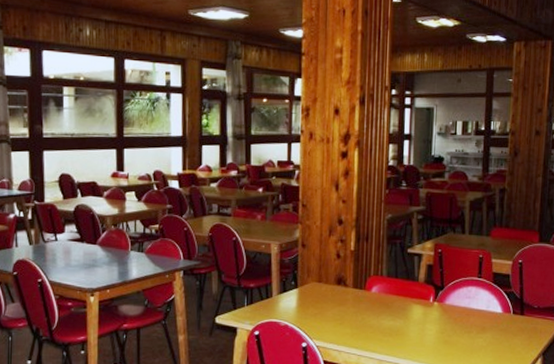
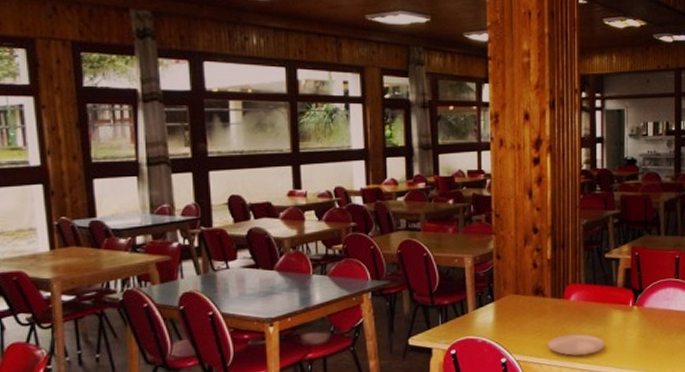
plate: none [346,325,404,347] -> present [547,334,605,356]

